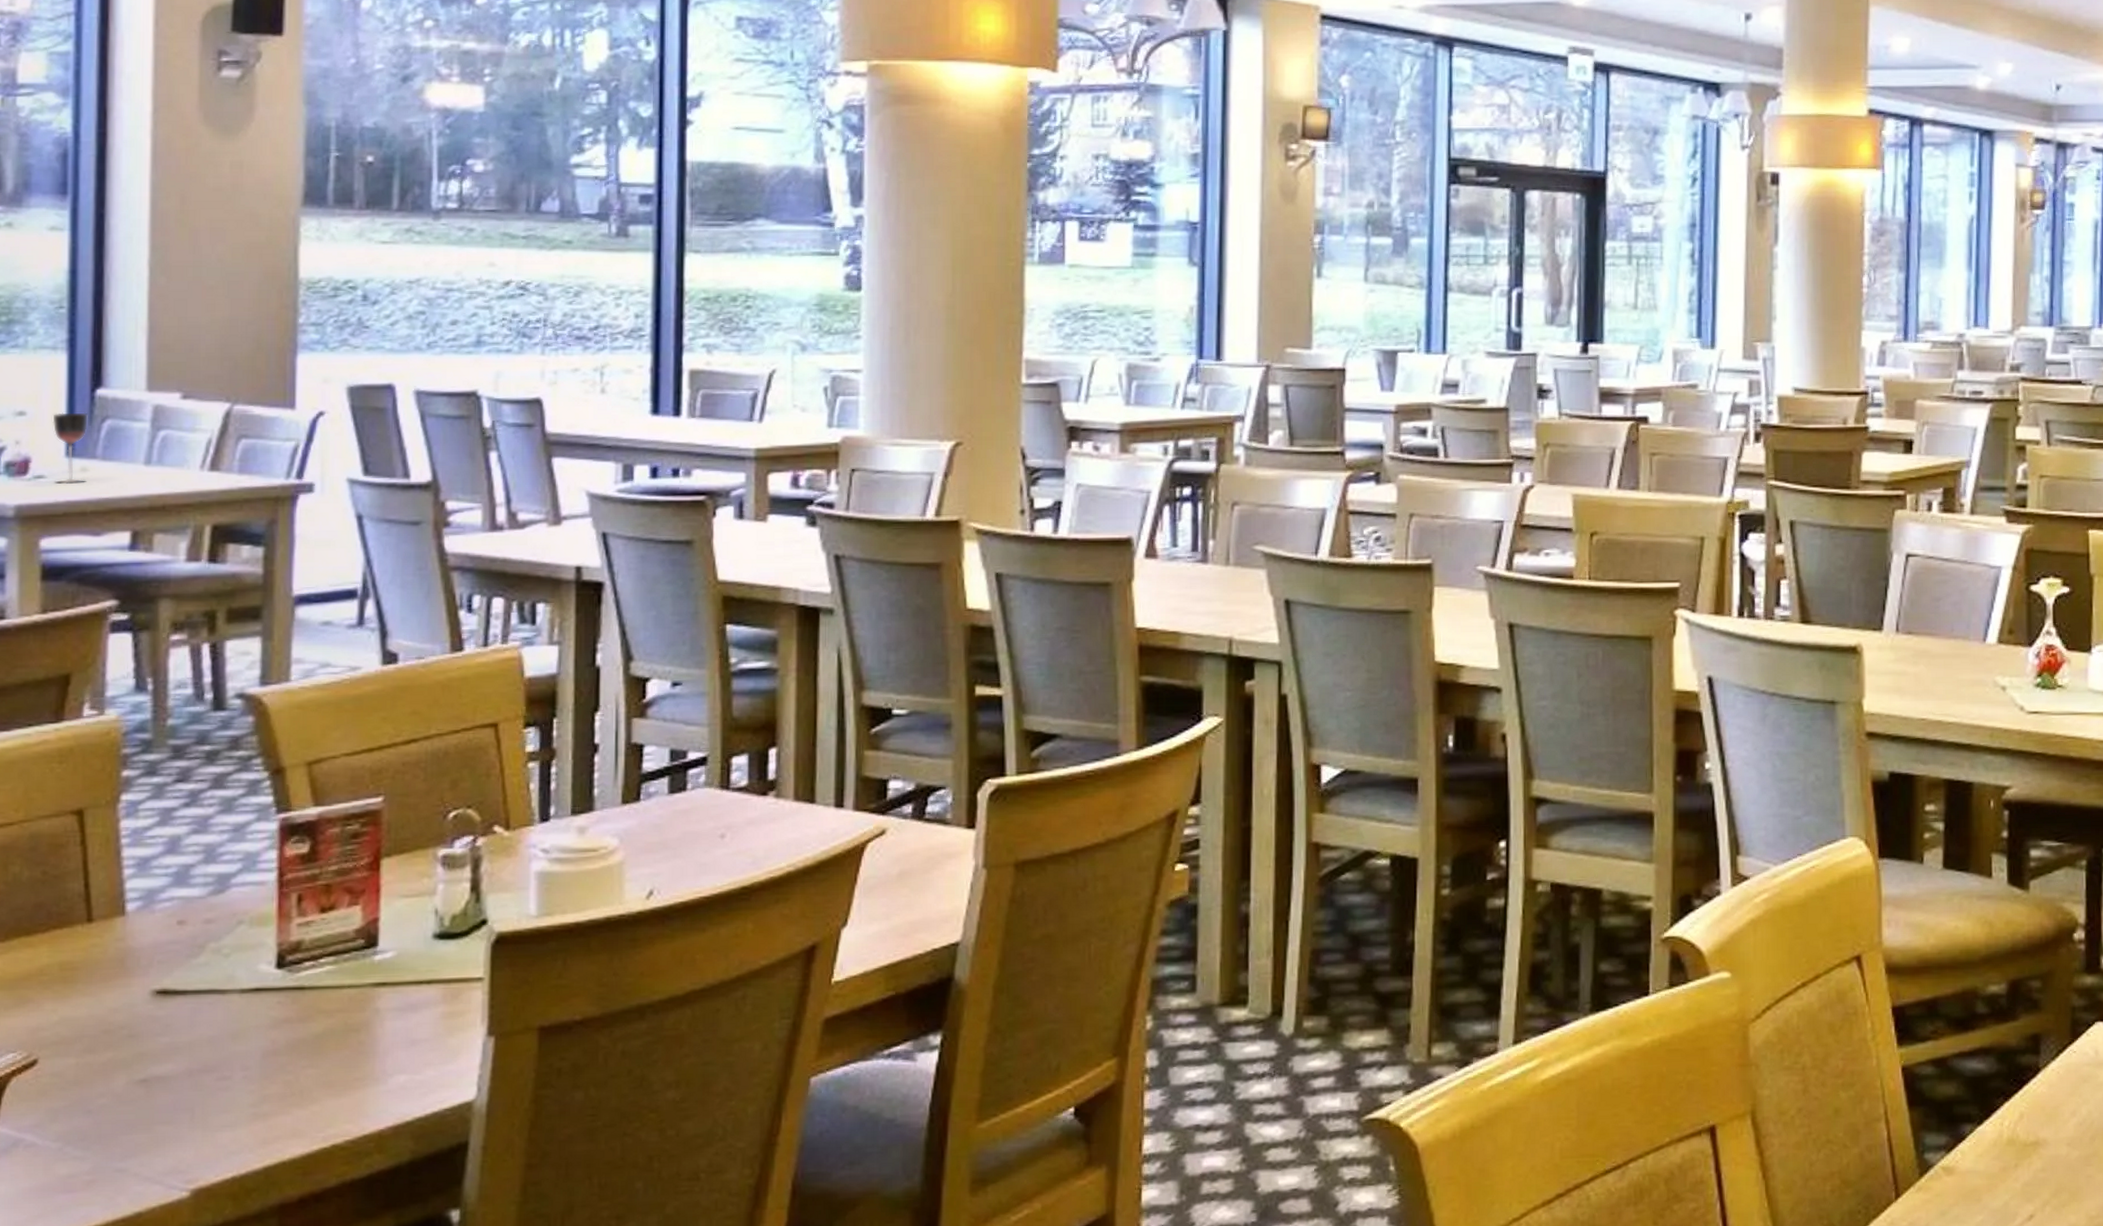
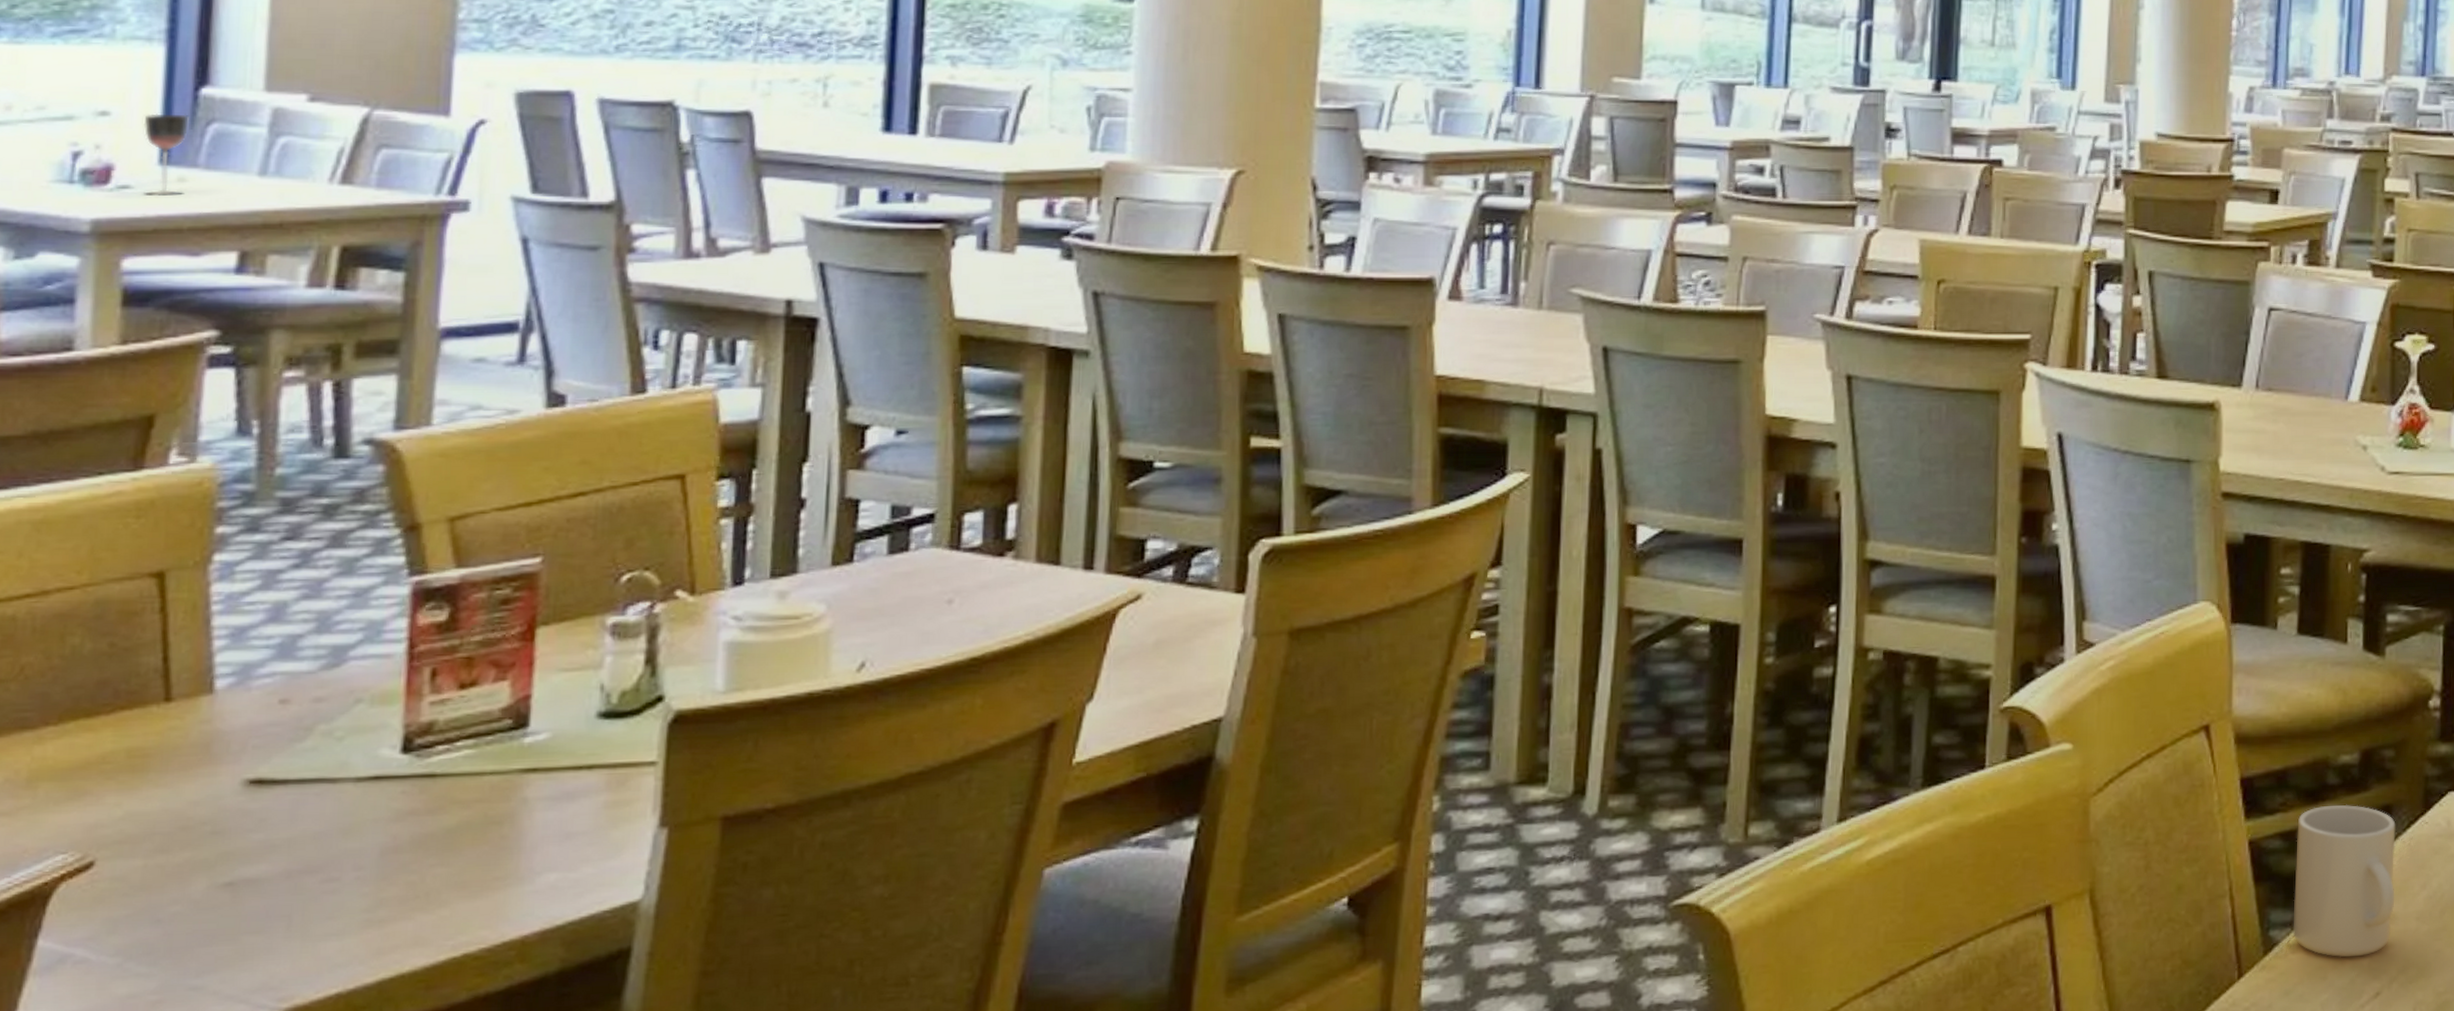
cup: none [1946,1033,2046,1181] -> present [2293,804,2396,958]

